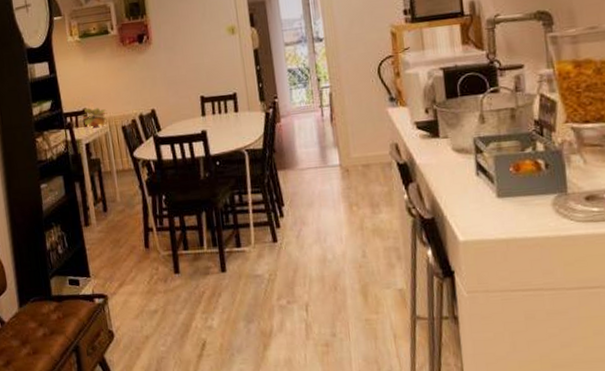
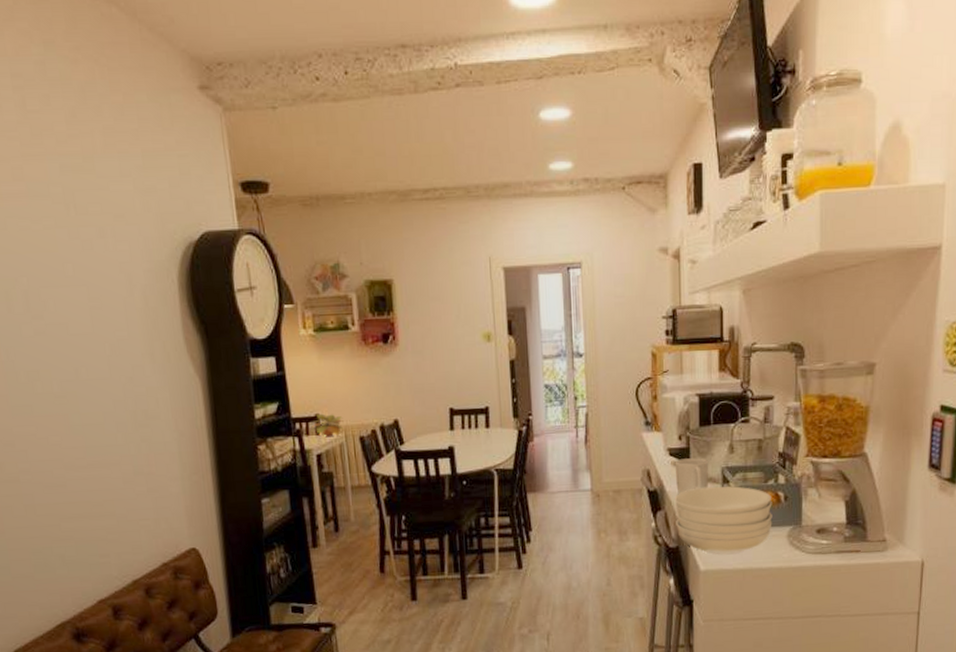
mug: none [423,129,461,166] -> present [675,458,709,494]
bowl: none [425,156,534,226] -> present [674,486,772,555]

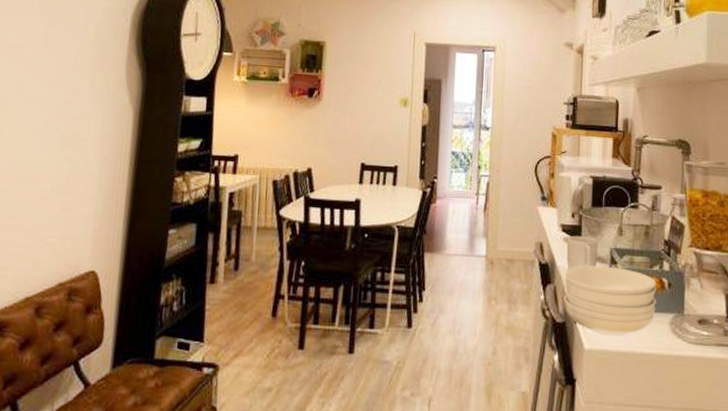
plant: present [308,413,344,436] -> none [226,154,260,177]

